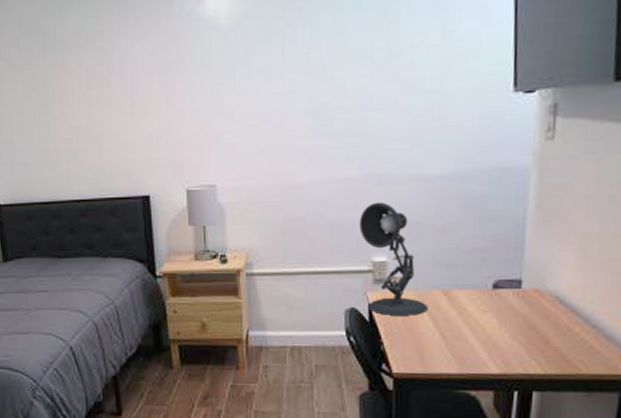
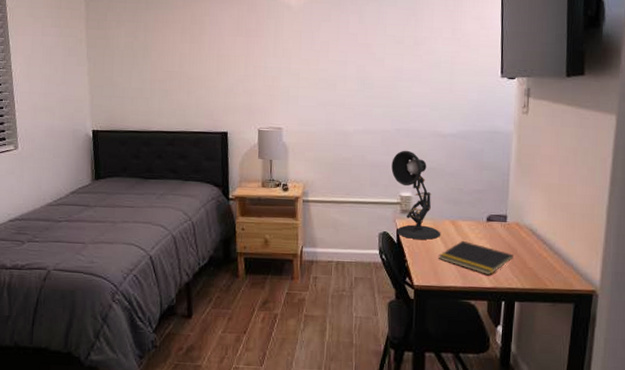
notepad: none [424,314,531,359] -> present [438,240,514,276]

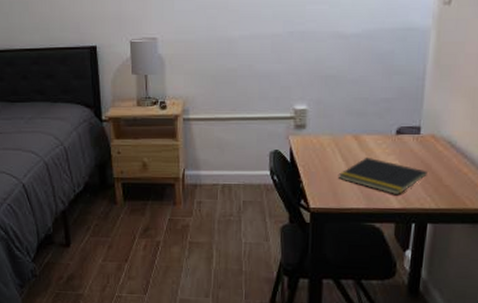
desk lamp: present [391,150,441,240] -> none [283,56,342,157]

